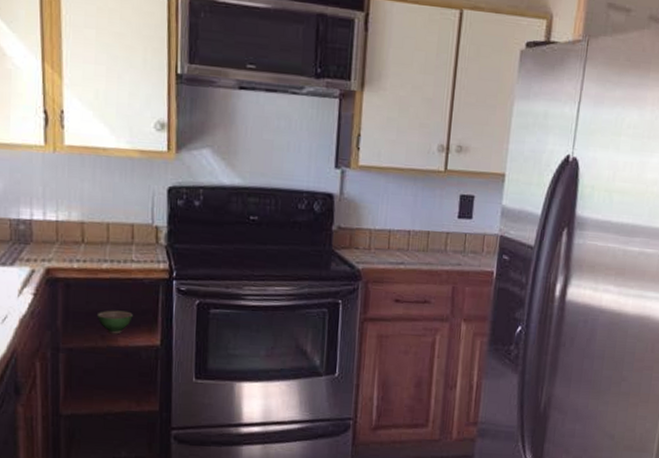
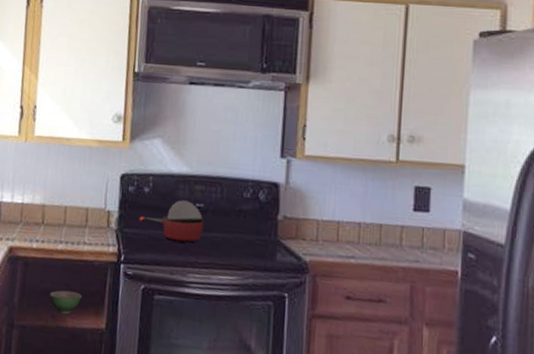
saucepan: none [190,213,259,256] -> present [139,200,205,243]

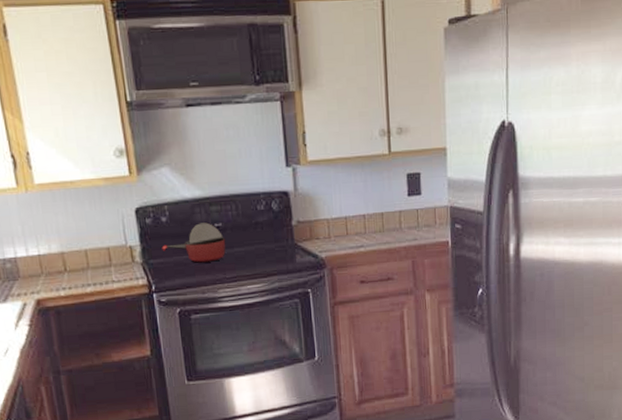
bowl: present [49,290,82,315] -> none [88,328,122,351]

